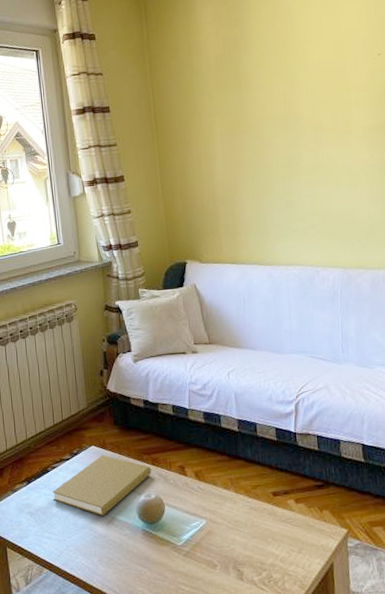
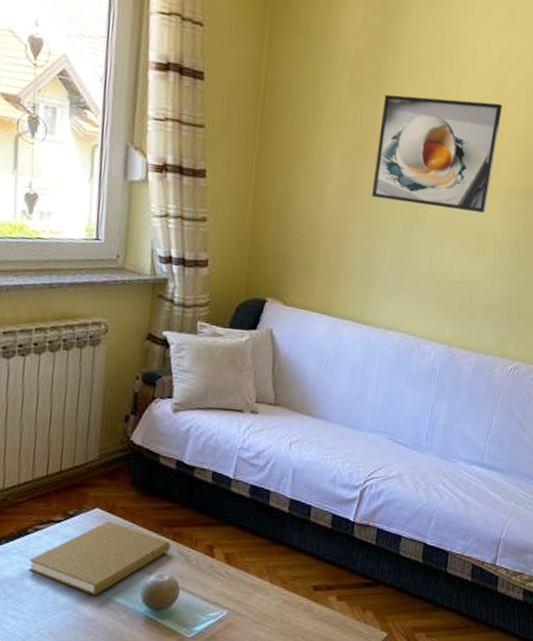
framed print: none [245,62,350,164] -> present [372,94,503,213]

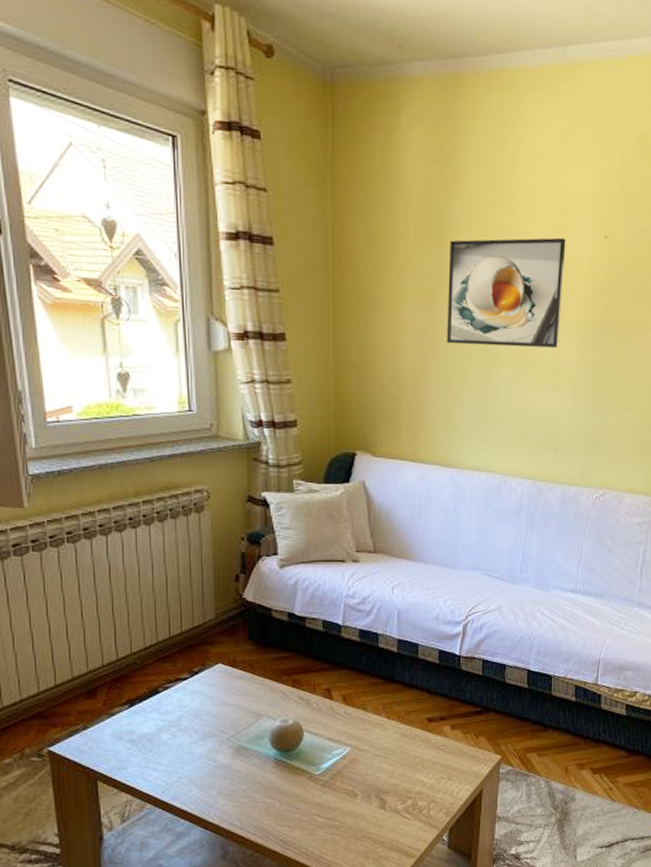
book: present [28,521,171,595] -> none [163,674,291,743]

